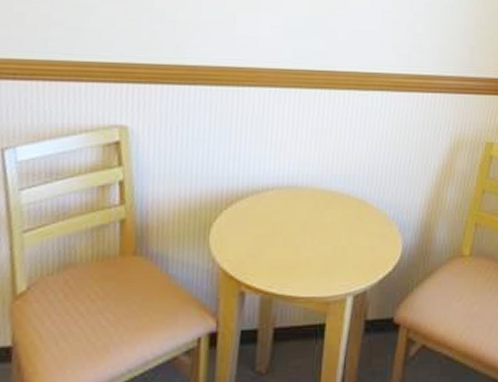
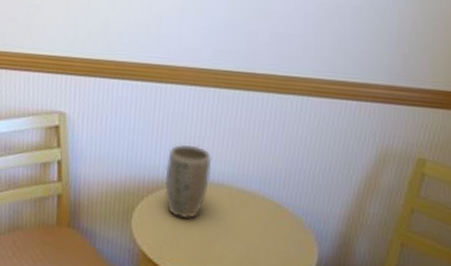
plant pot: none [245,149,295,228] -> present [164,143,212,220]

